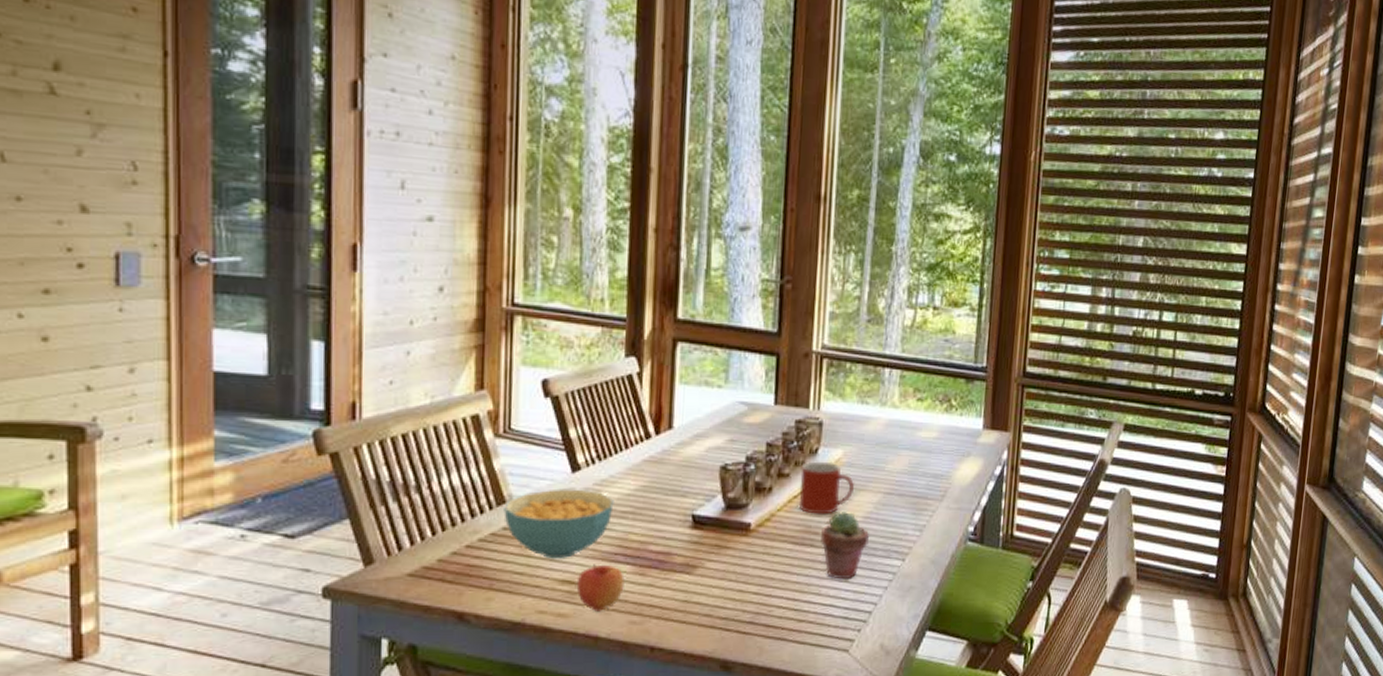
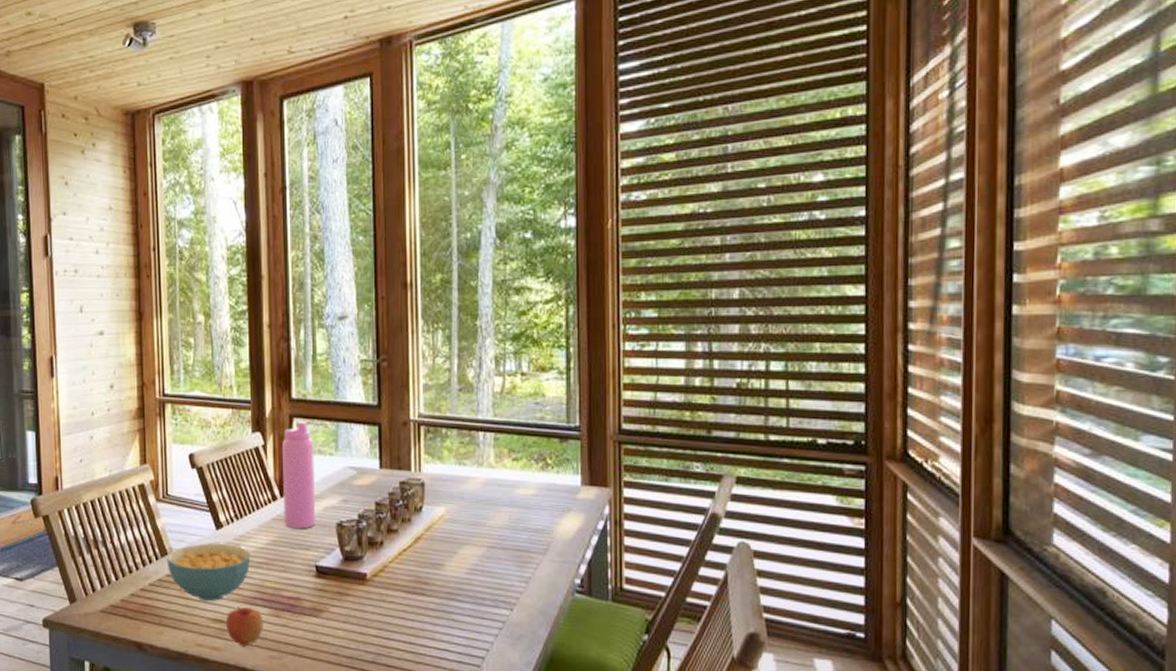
water bottle: none [657,346,700,473] -> present [281,421,316,529]
mug: present [799,461,854,515] -> none [408,518,458,566]
potted succulent: present [821,512,870,580] -> none [431,564,477,627]

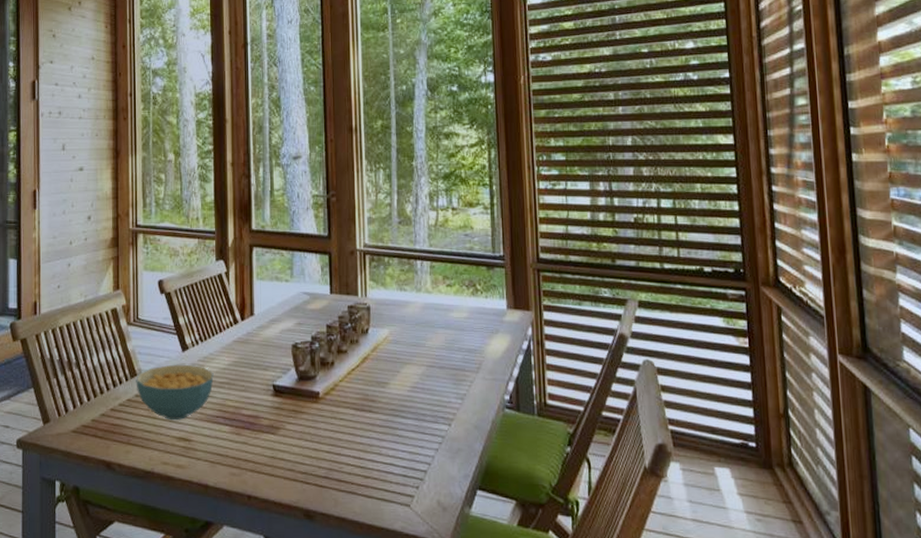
apple: present [225,606,264,647] -> none [189,425,225,464]
water bottle: present [281,421,316,529] -> none [242,250,273,351]

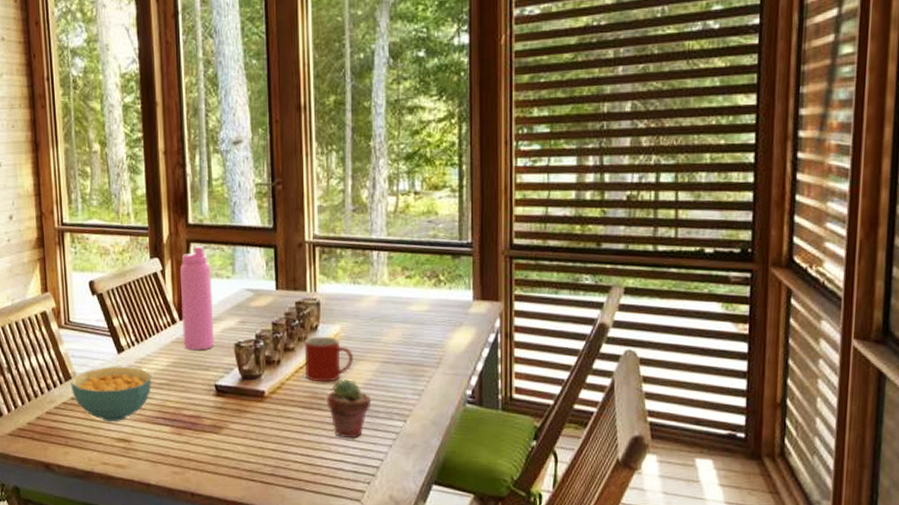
water bottle: none [242,250,273,351] -> present [179,246,215,351]
mug: none [356,339,401,385] -> present [304,336,353,382]
potted succulent: none [377,382,419,442] -> present [327,380,372,439]

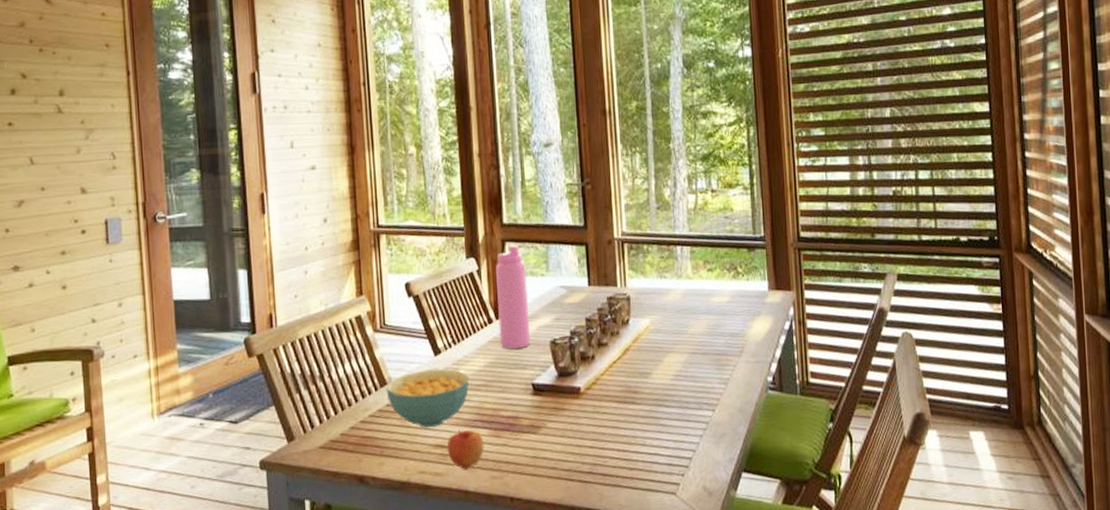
apple: none [129,426,166,463] -> present [447,430,484,470]
mug: present [304,336,353,382] -> none [616,330,663,376]
potted succulent: present [327,380,372,439] -> none [640,372,682,431]

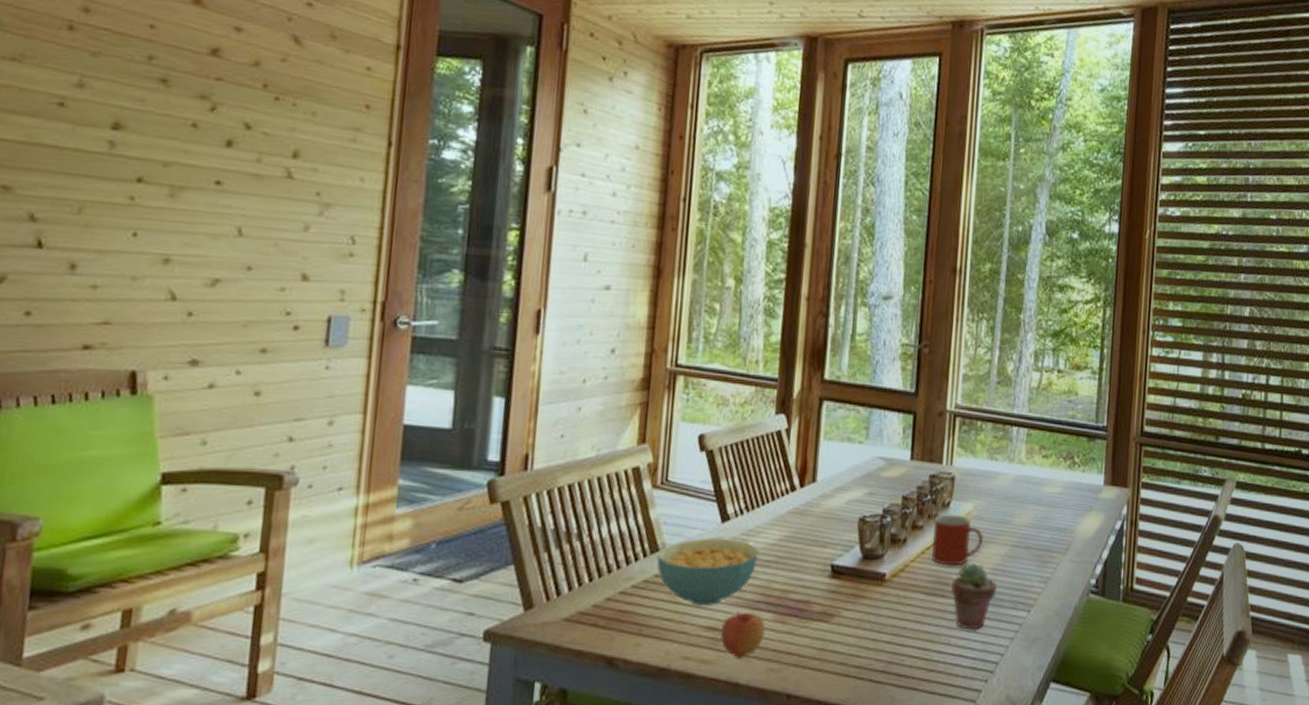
water bottle: present [495,245,531,350] -> none [801,405,843,524]
mug: none [616,330,663,376] -> present [932,514,983,566]
potted succulent: none [640,372,682,431] -> present [951,563,998,630]

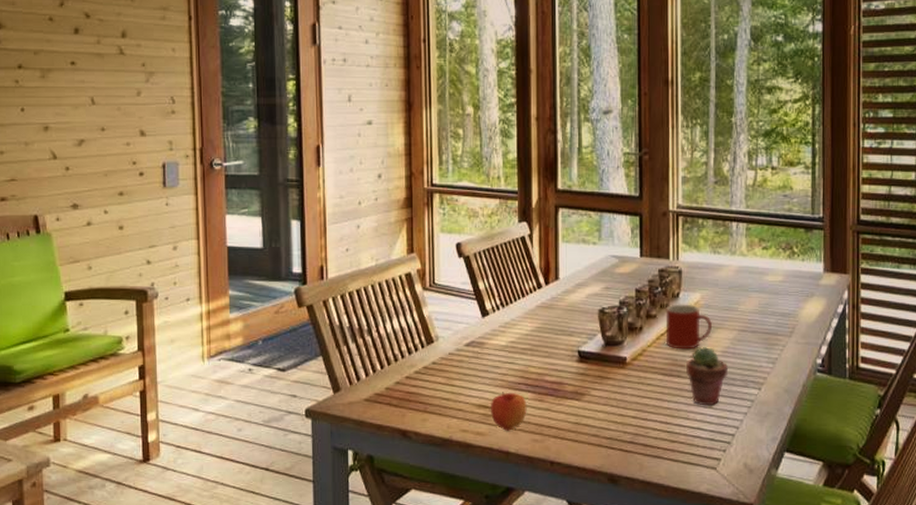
cereal bowl: present [656,538,759,606] -> none [432,330,516,388]

